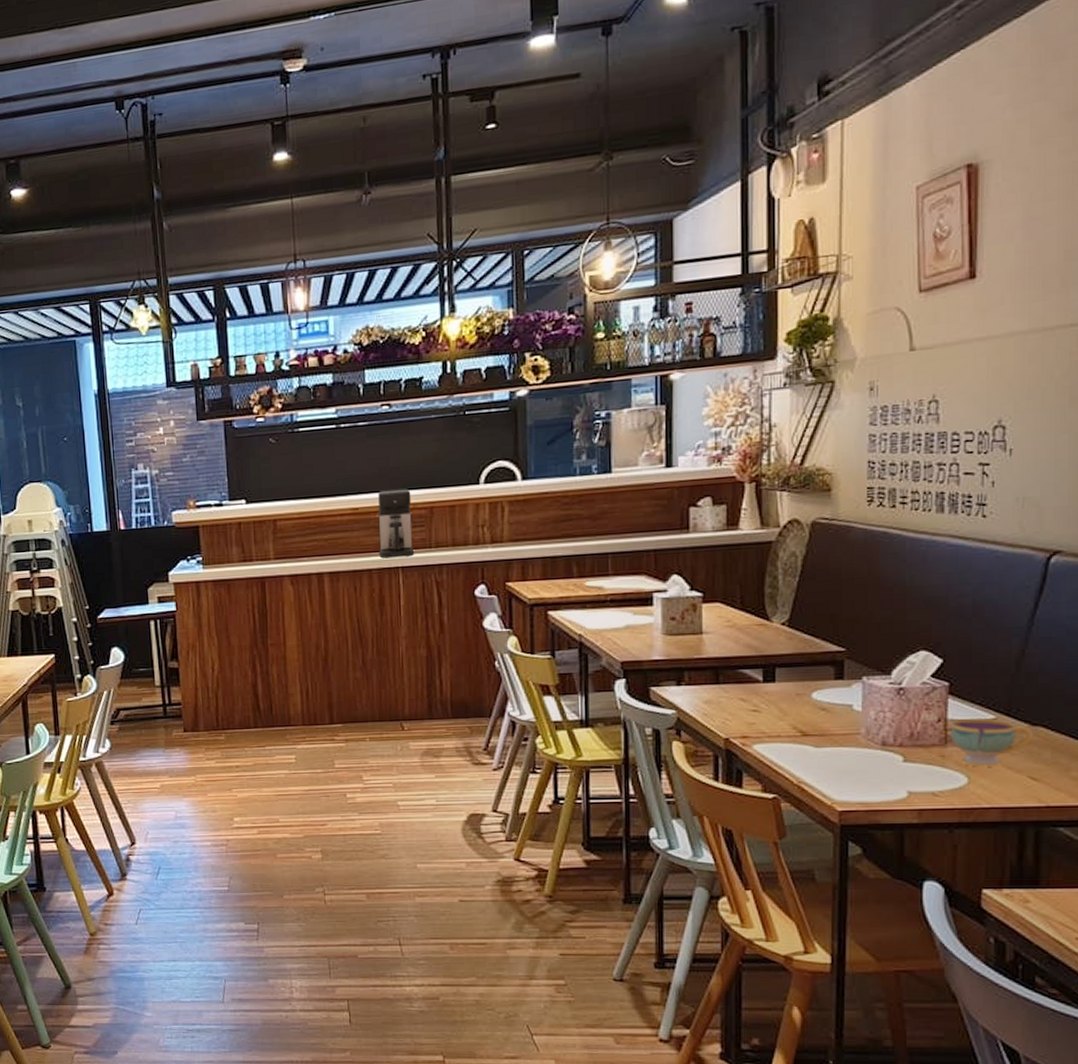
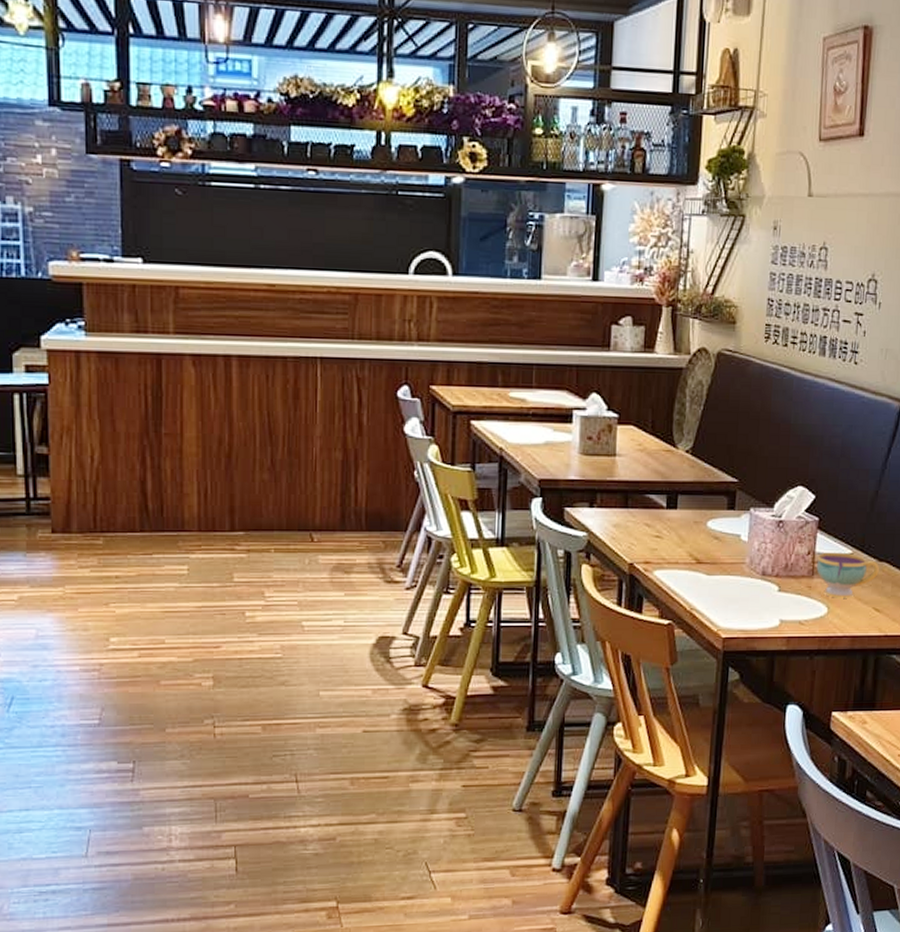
coffee maker: present [378,489,414,559] -> none [296,268,335,347]

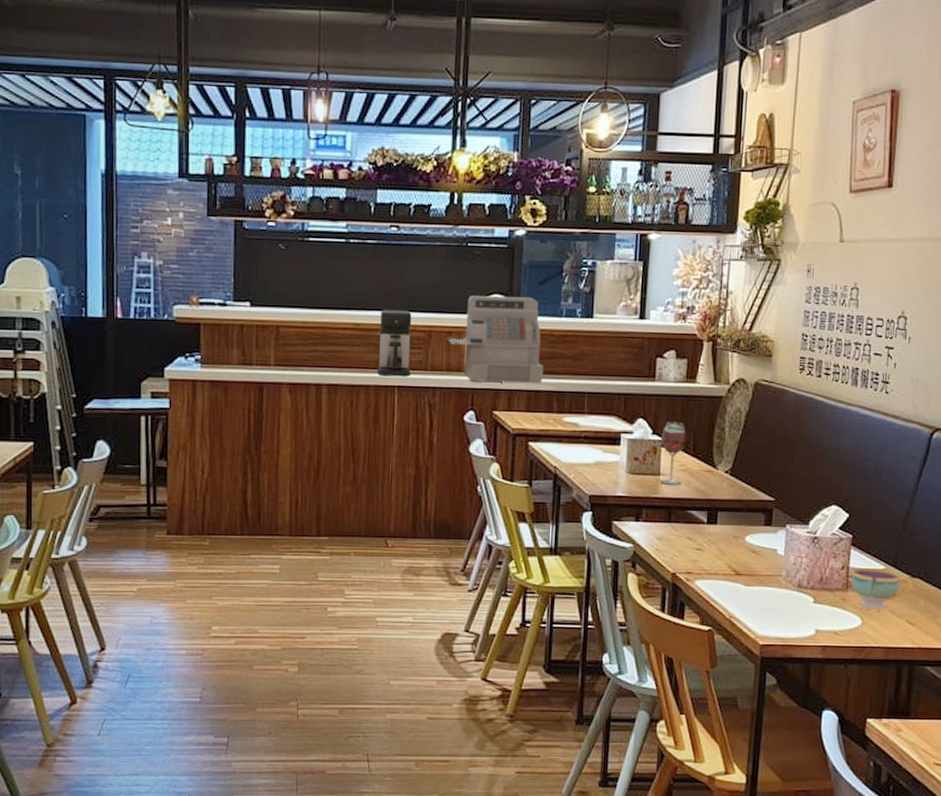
coffee maker: none [296,268,335,347] -> present [378,309,412,377]
cash register: none [375,253,487,355] -> present [446,296,544,384]
wineglass: none [616,395,644,466] -> present [660,421,686,485]

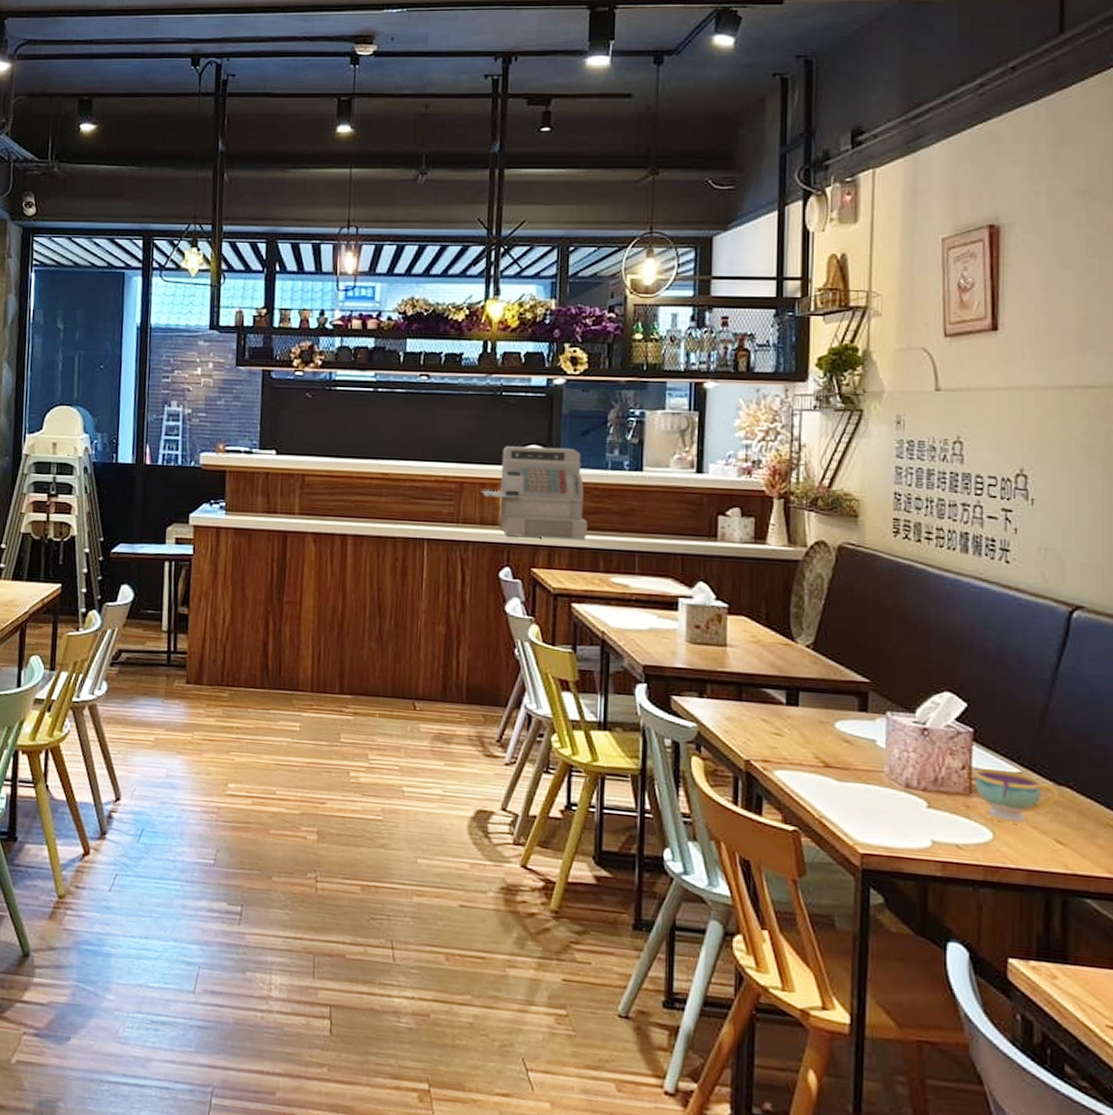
coffee maker: present [378,309,412,377] -> none [406,459,443,530]
wineglass: present [660,421,686,485] -> none [726,586,757,659]

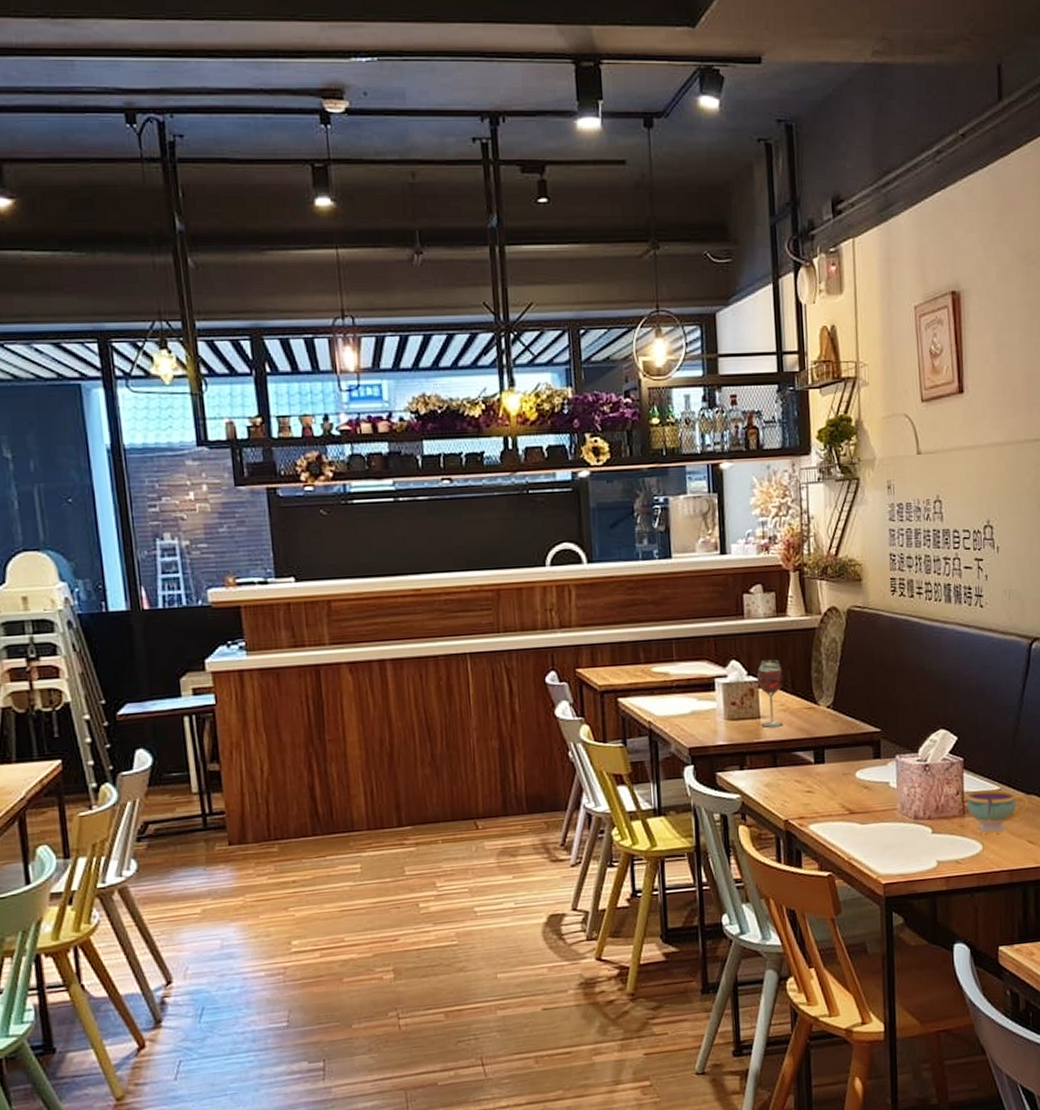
cash register: present [479,446,588,541] -> none [517,542,626,640]
wineglass: none [726,586,757,659] -> present [757,659,783,727]

